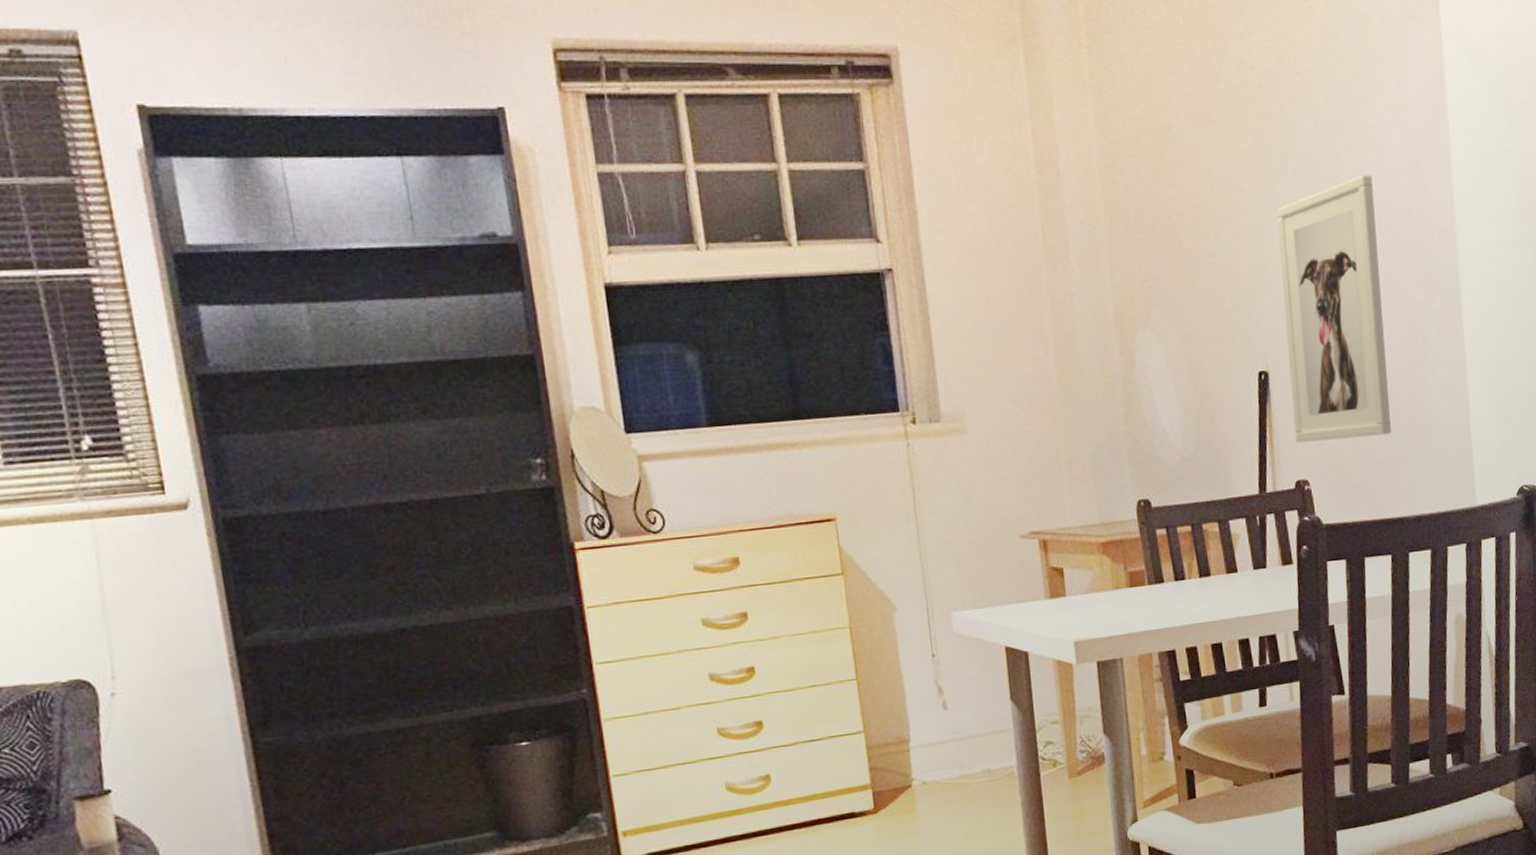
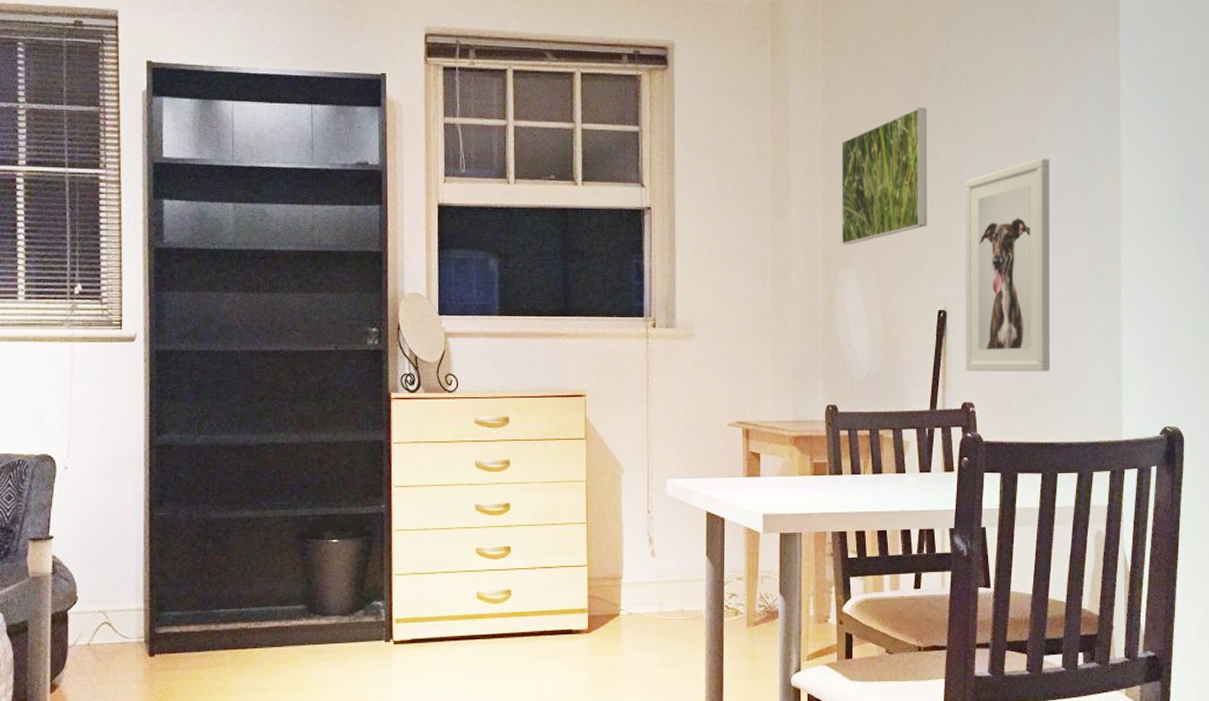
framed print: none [1124,120,1236,300] -> present [841,108,927,245]

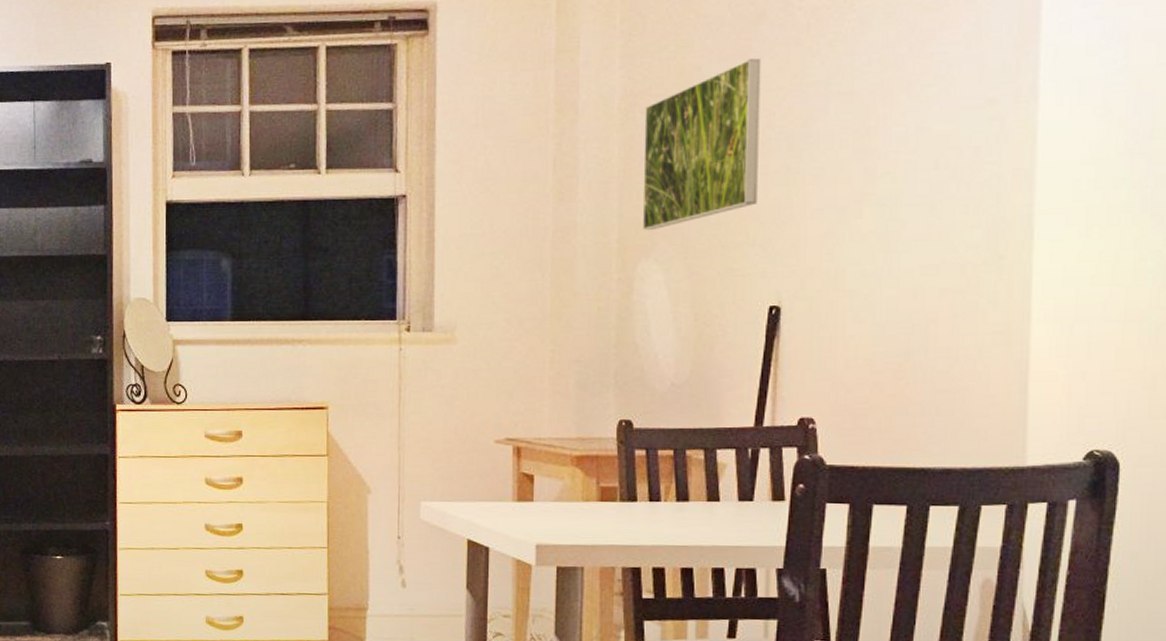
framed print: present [965,158,1050,372] -> none [804,111,932,380]

